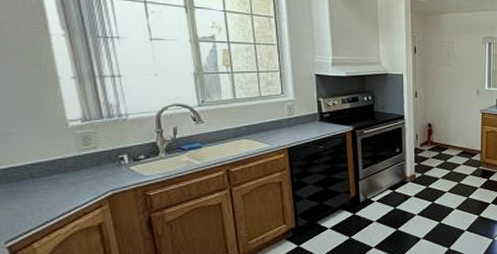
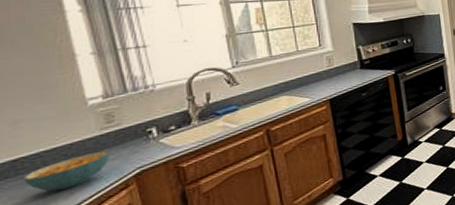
cereal bowl: none [14,171,87,201] -> present [24,151,110,191]

